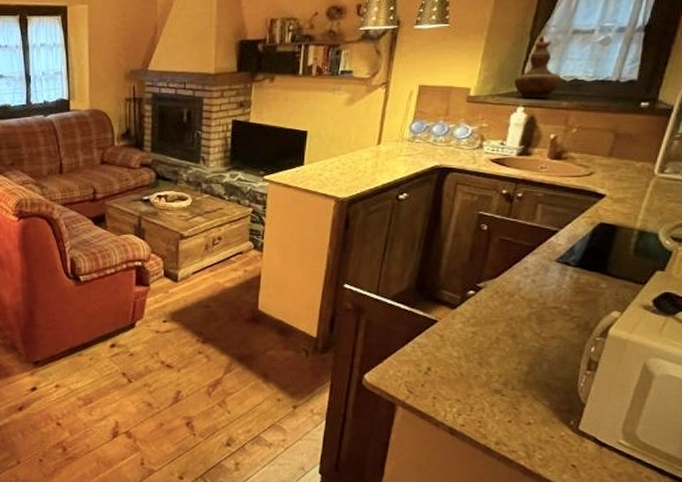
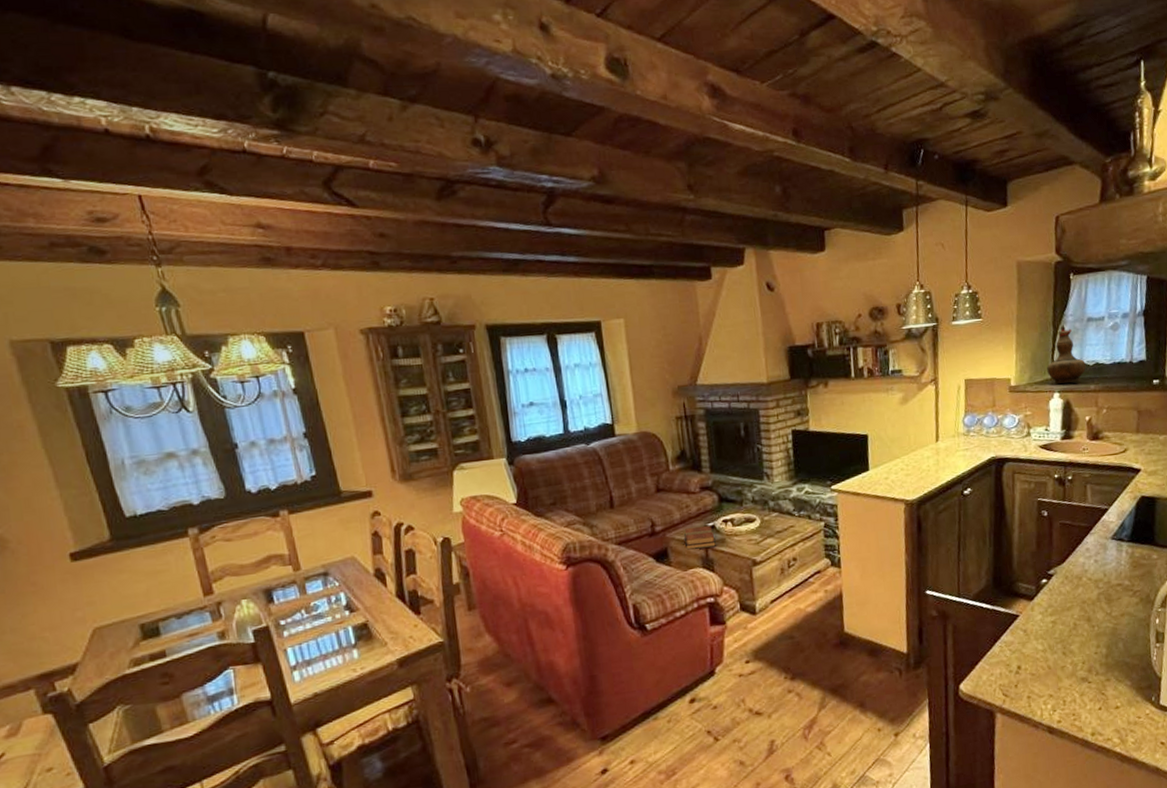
books: none [122,198,149,218] -> present [684,526,716,550]

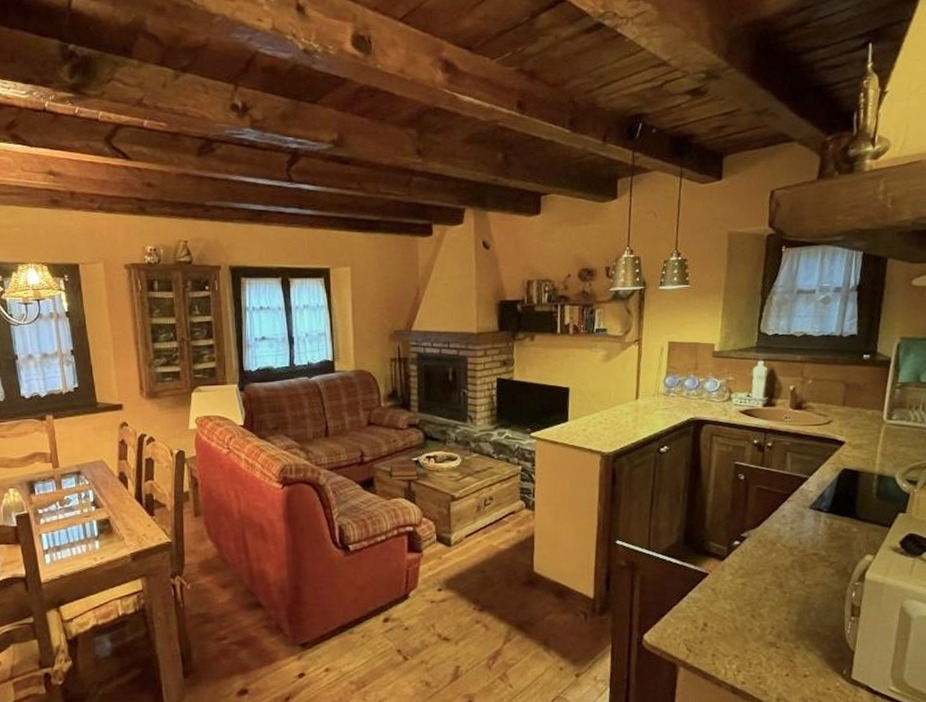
decorative vase: present [1047,325,1086,385] -> none [752,296,793,353]

